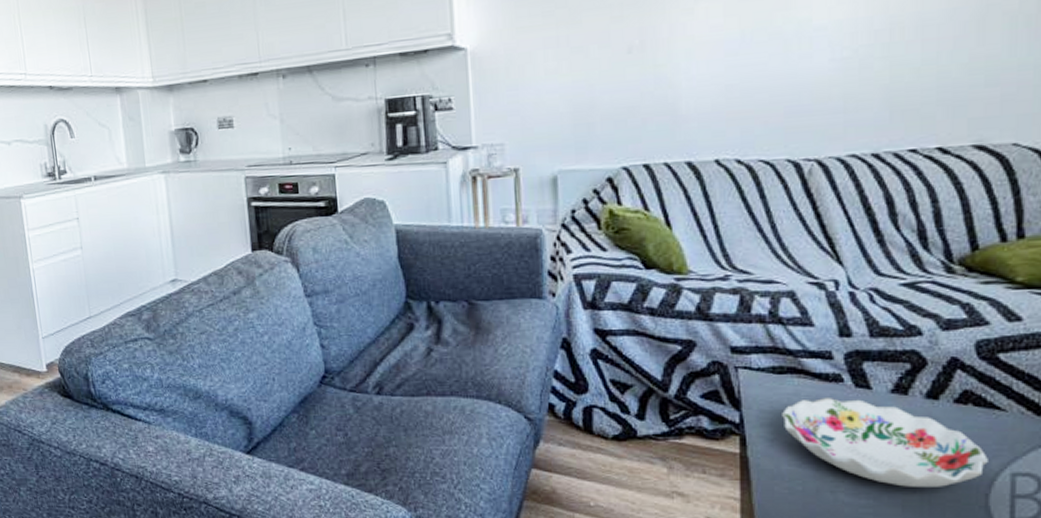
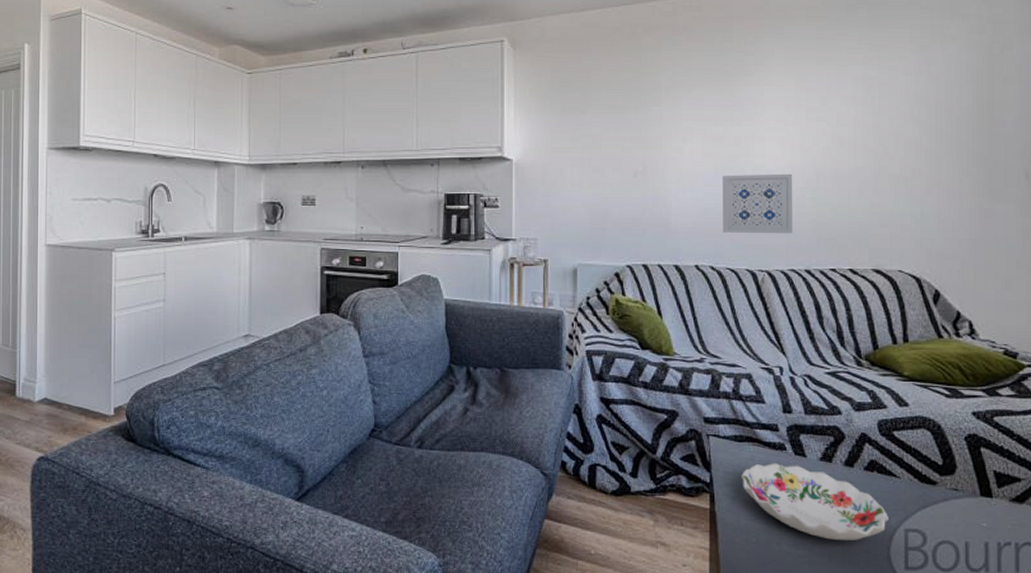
wall art: none [751,26,855,115] -> present [722,173,793,234]

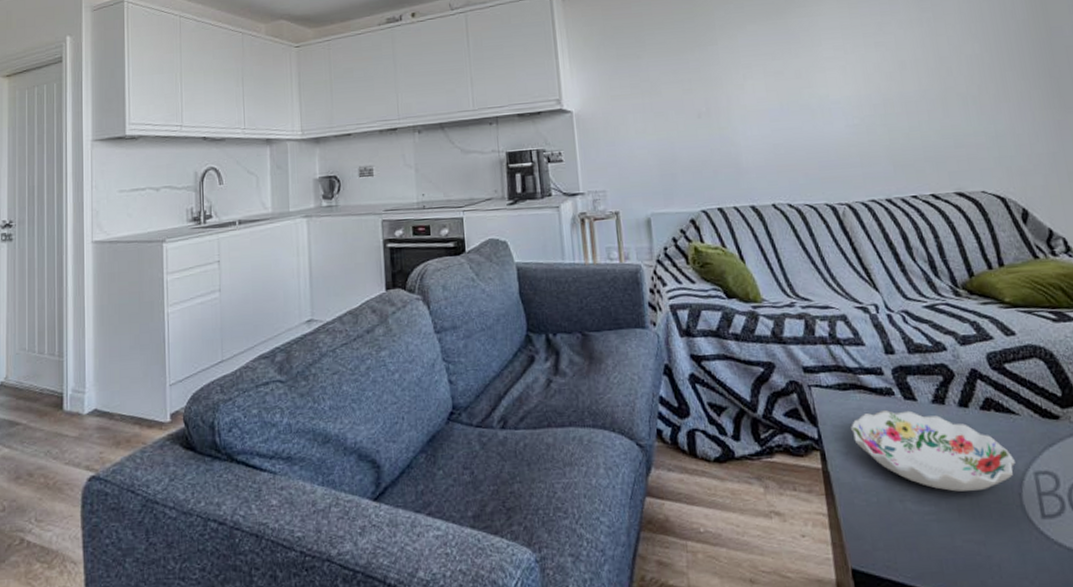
wall art: present [722,173,793,234] -> none [788,101,868,168]

